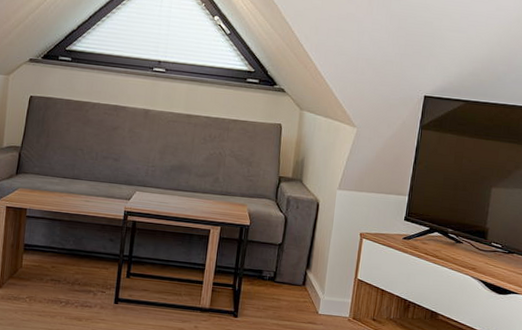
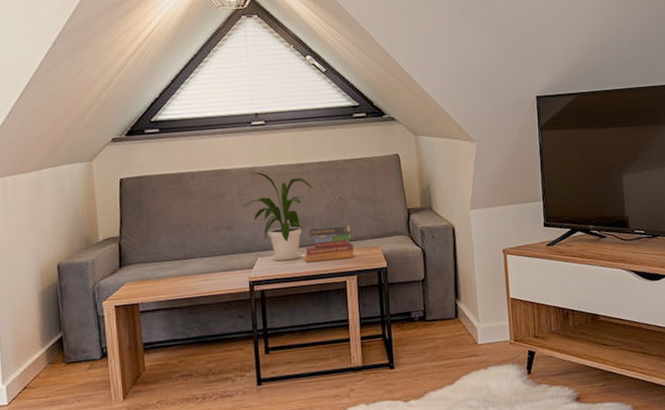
house plant: none [131,113,197,201] -> present [242,172,313,262]
books: none [177,174,224,211] -> present [304,224,354,263]

